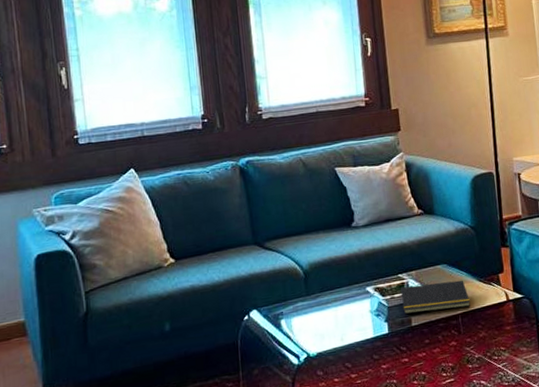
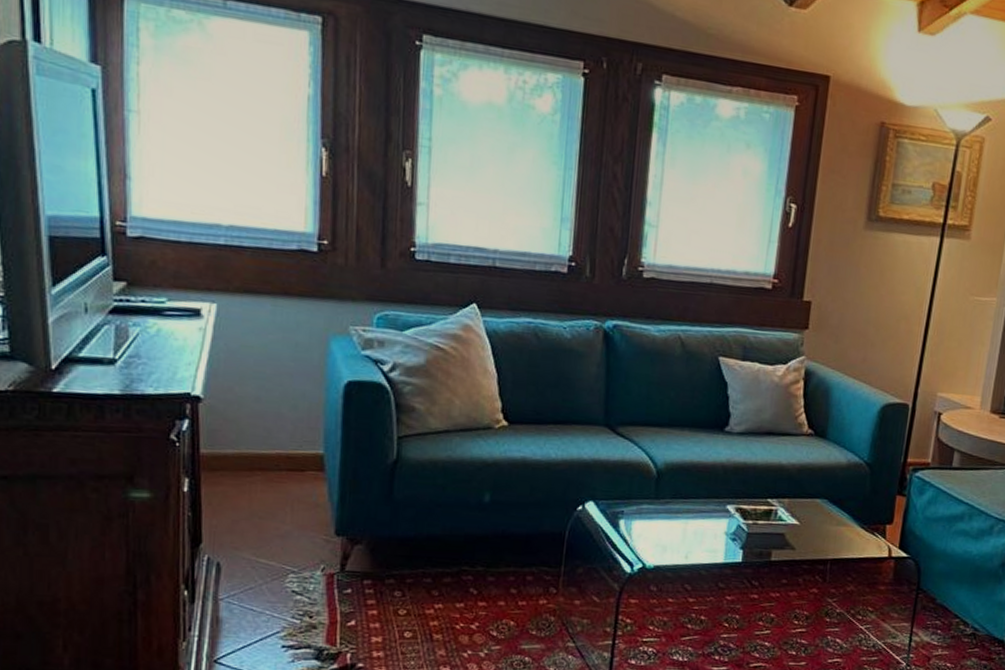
notepad: present [400,280,470,314] -> none [763,514,845,553]

